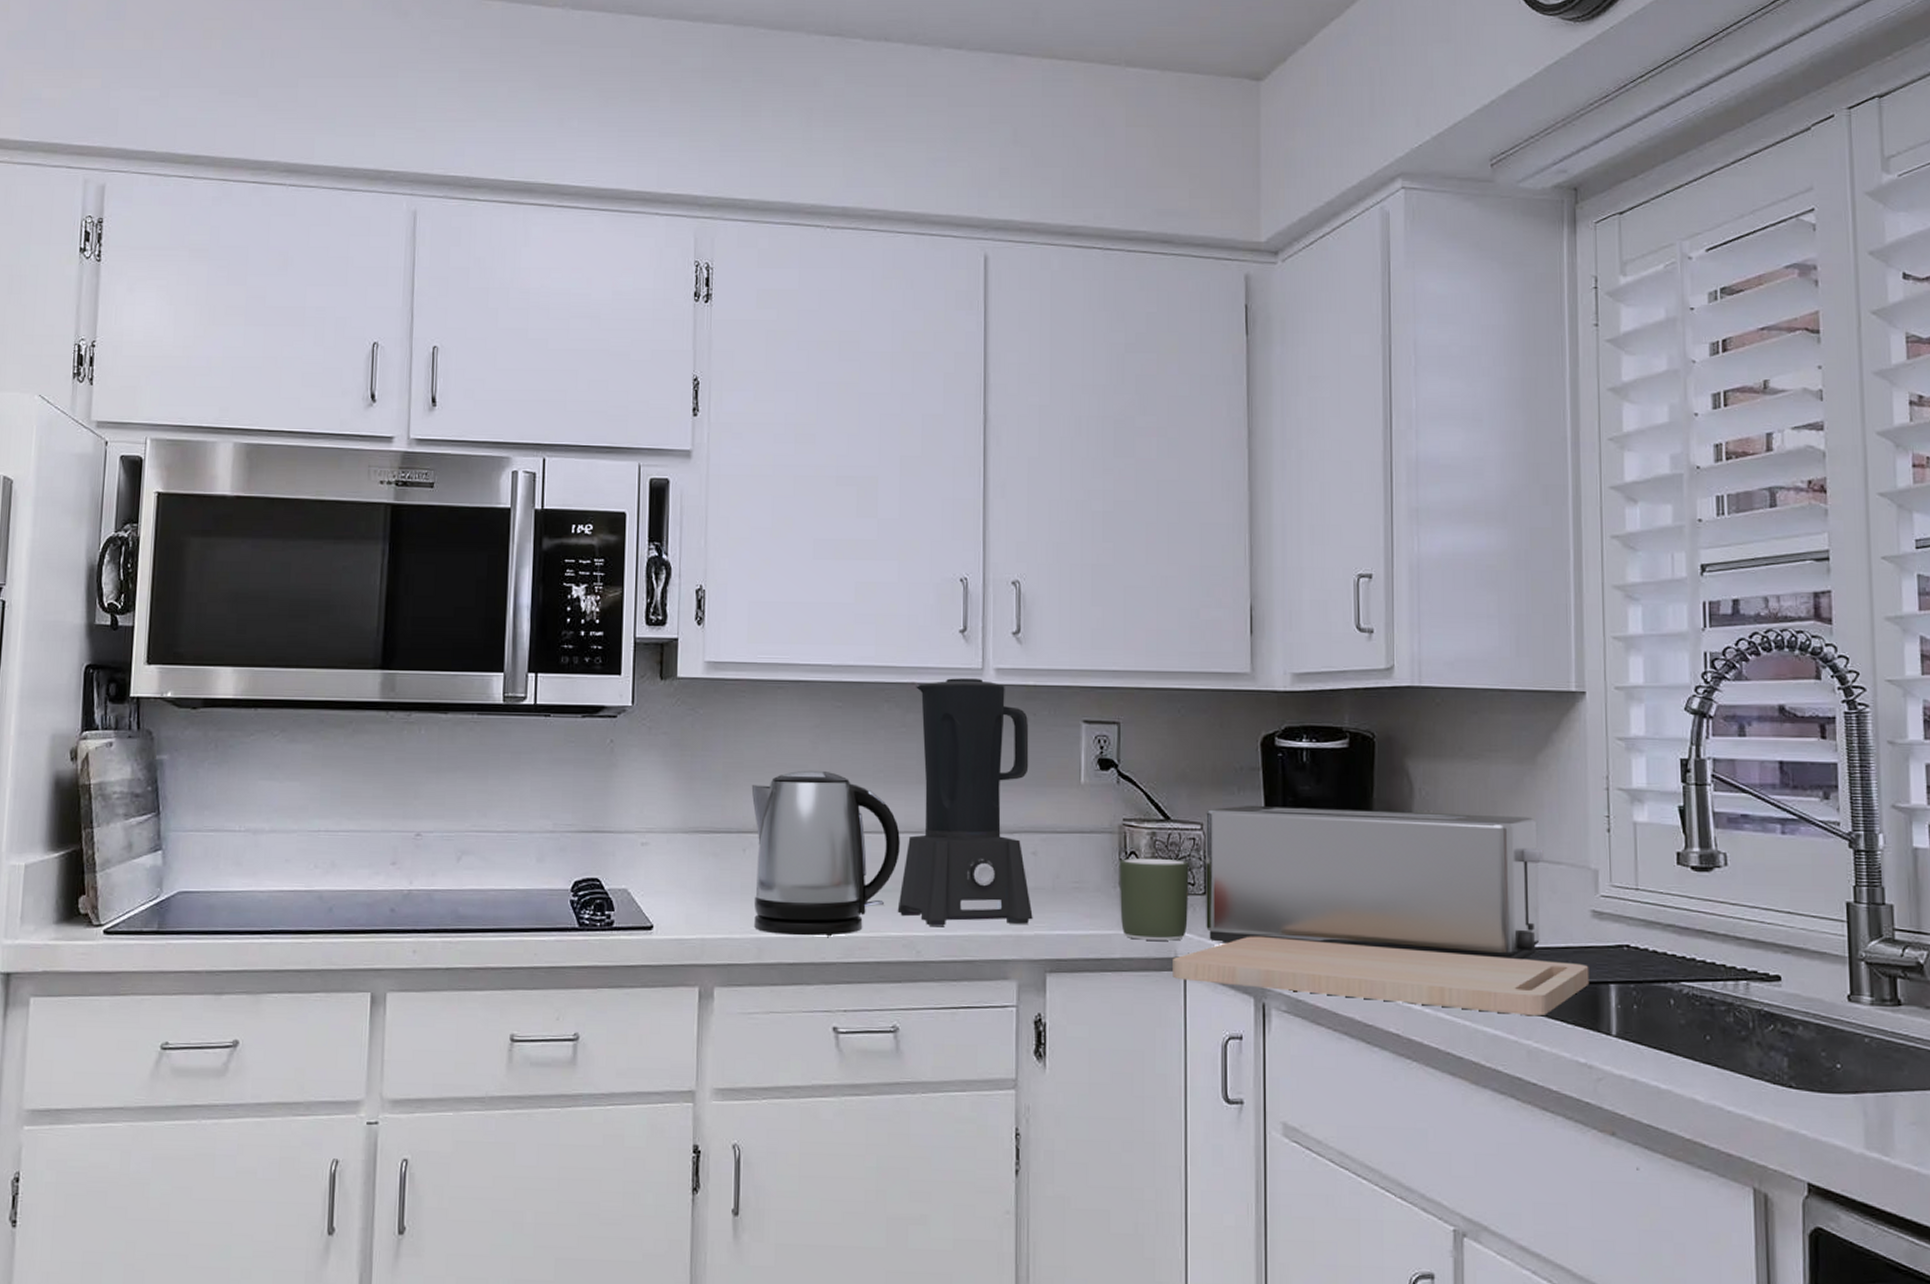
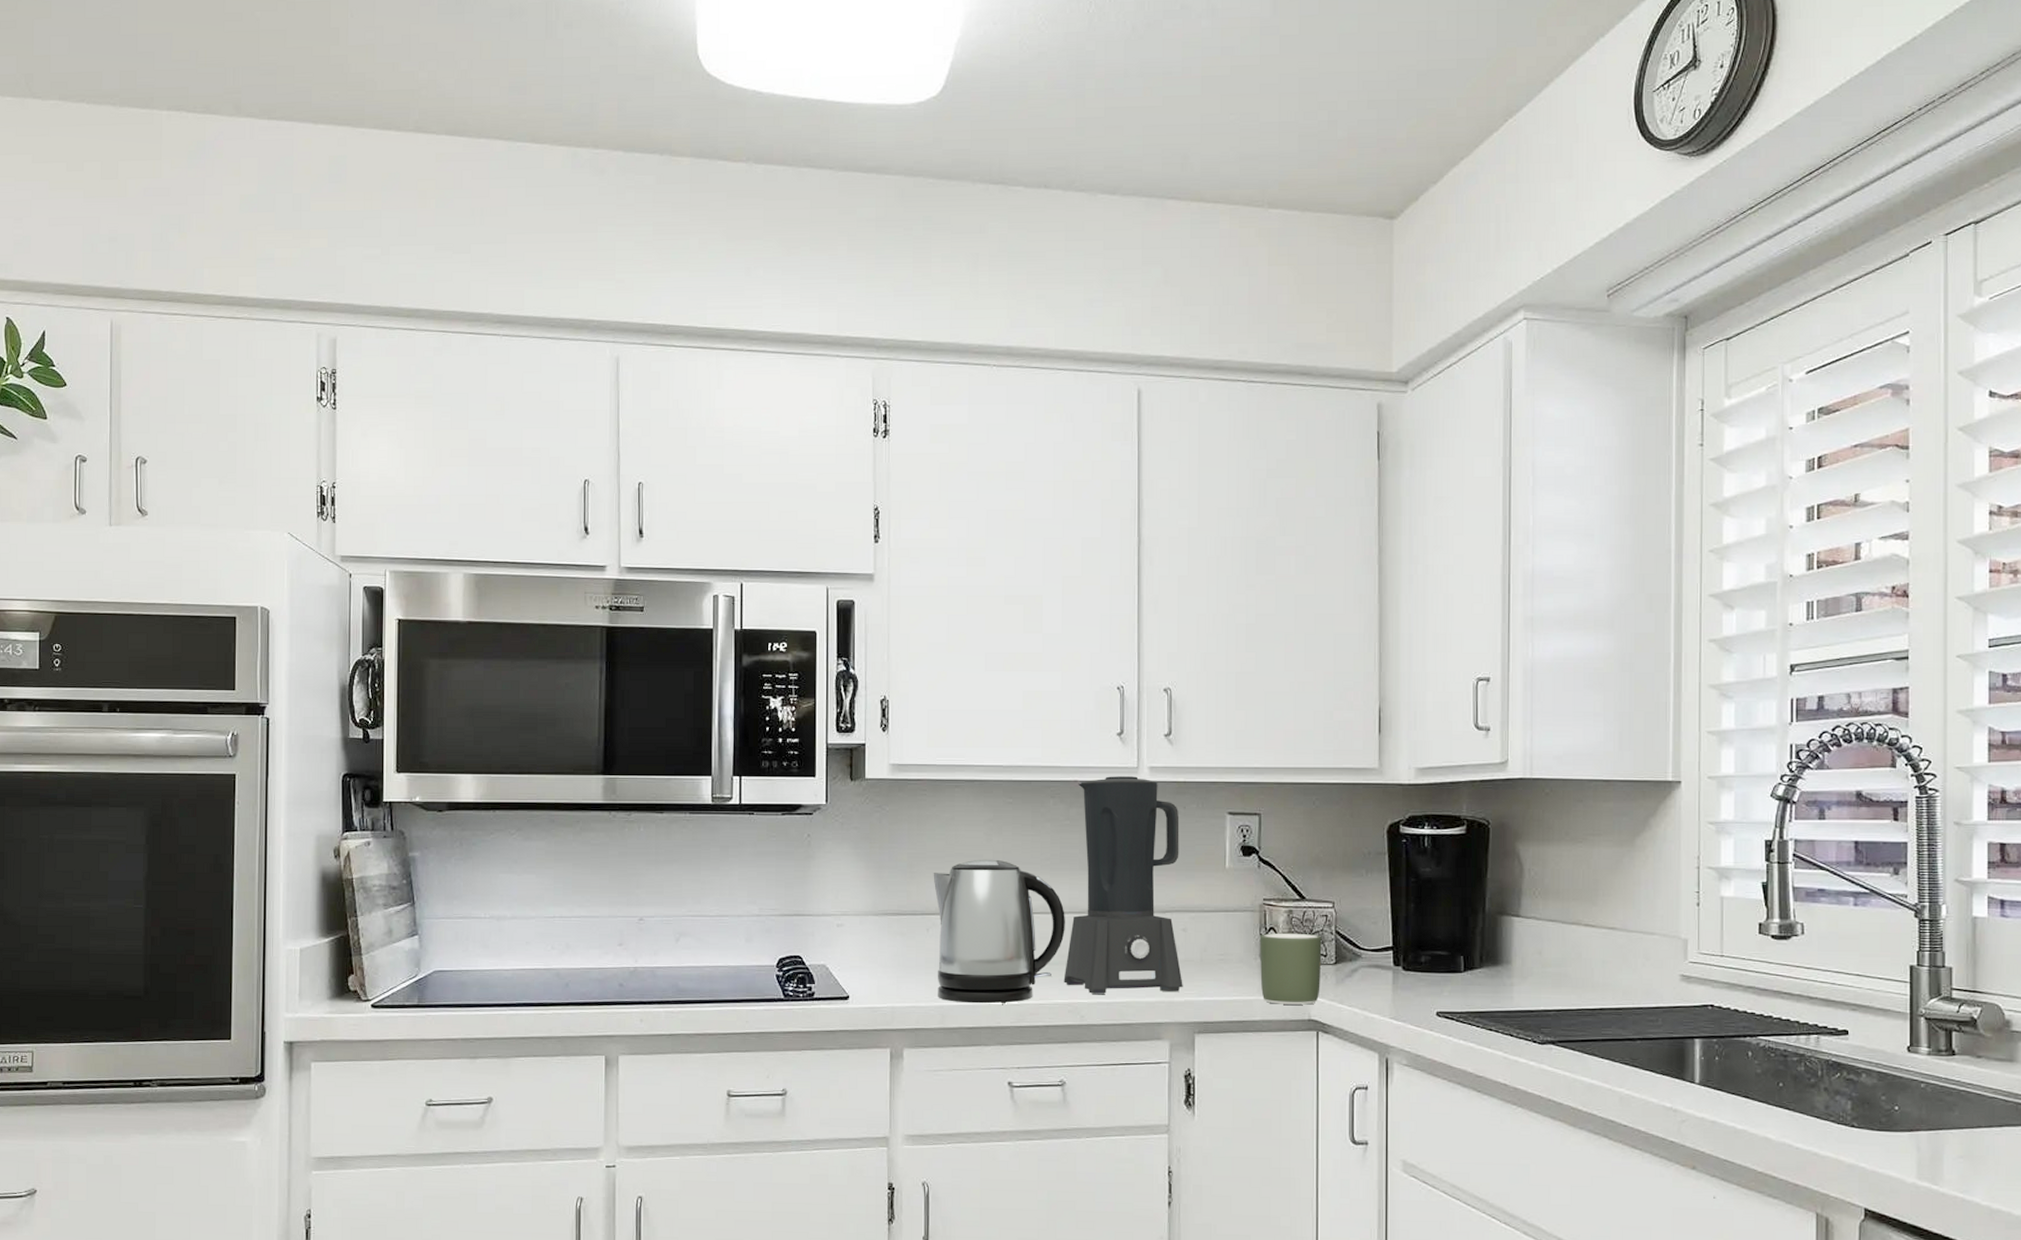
cutting board: present [1173,936,1590,1016] -> none [1306,1000,1677,1067]
toaster: present [1206,805,1544,960] -> none [1336,885,1639,1019]

